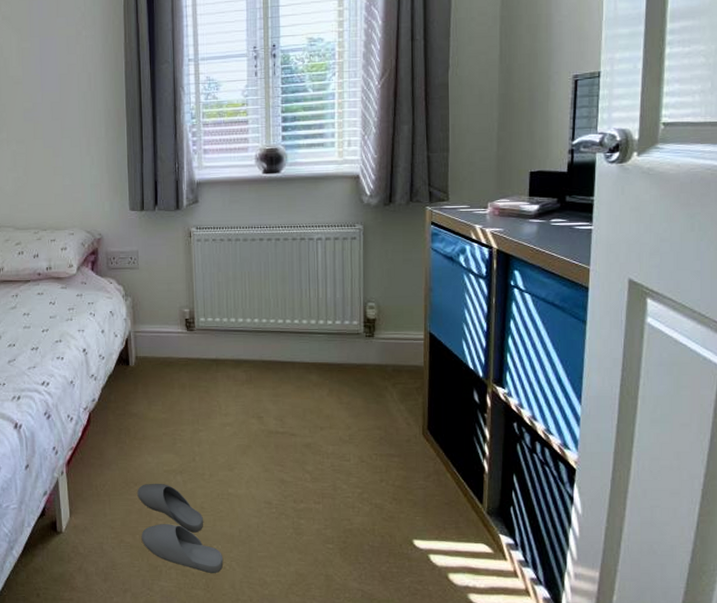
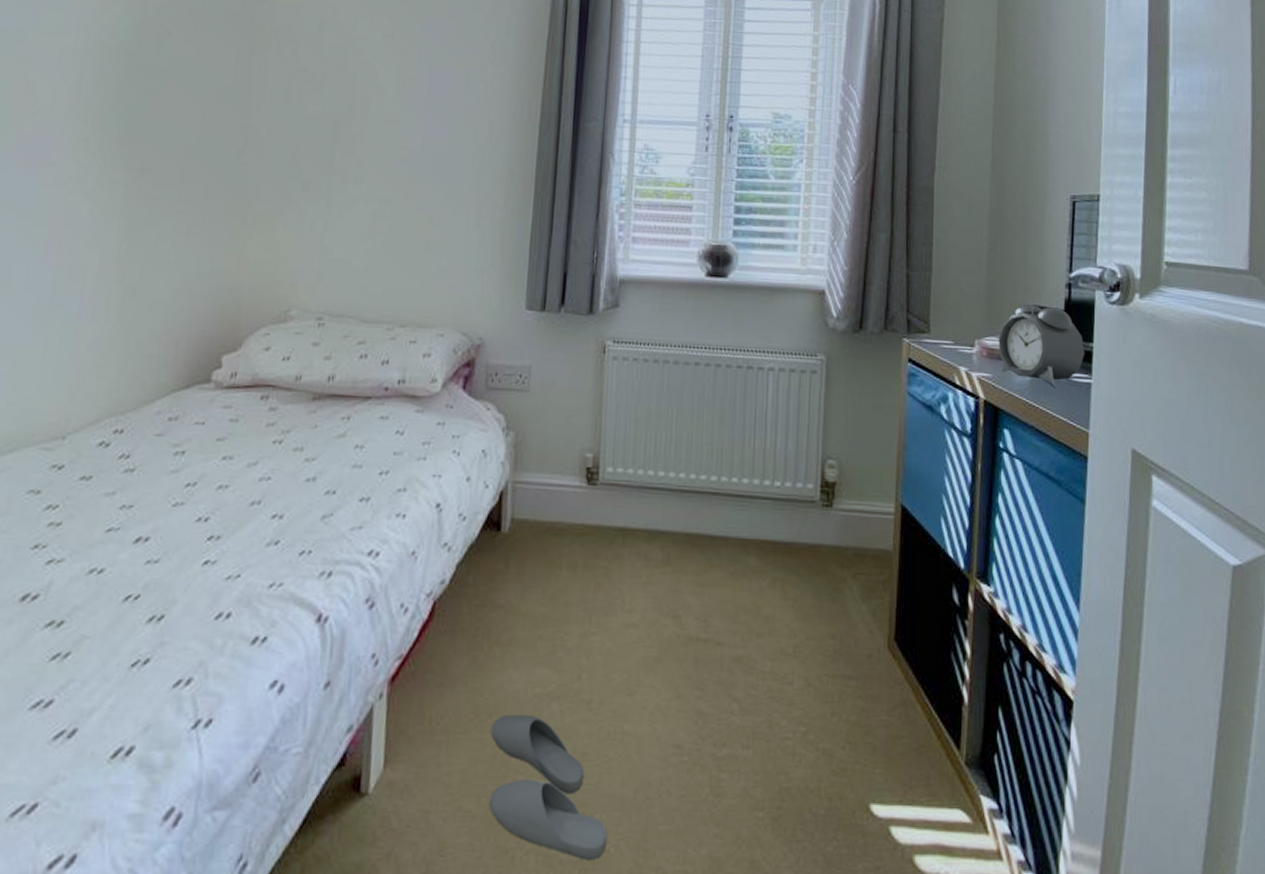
alarm clock: none [508,169,587,234] -> present [998,303,1085,386]

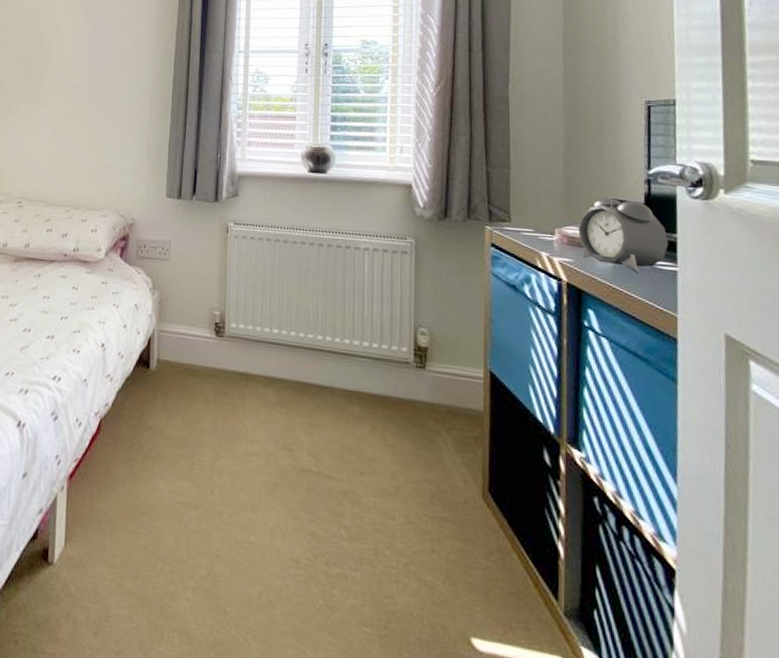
slippers: present [489,715,608,859] -> none [143,515,238,646]

